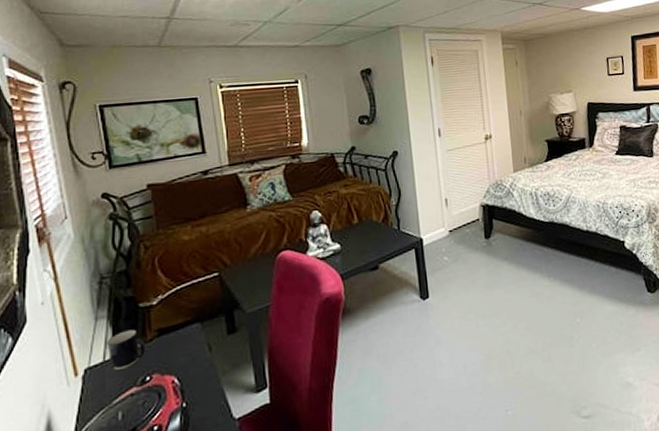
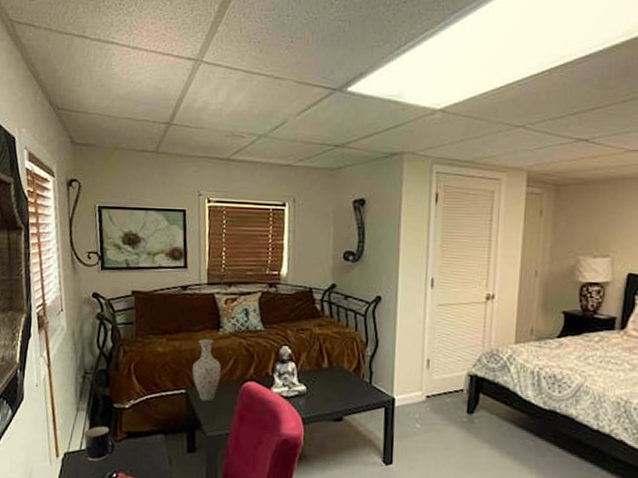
vase: none [222,217,255,280] -> present [191,338,222,402]

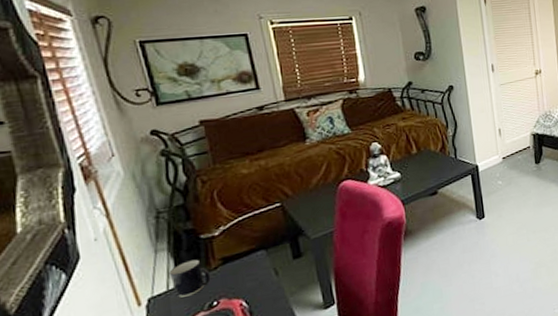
vase: present [191,338,222,402] -> none [283,150,316,209]

